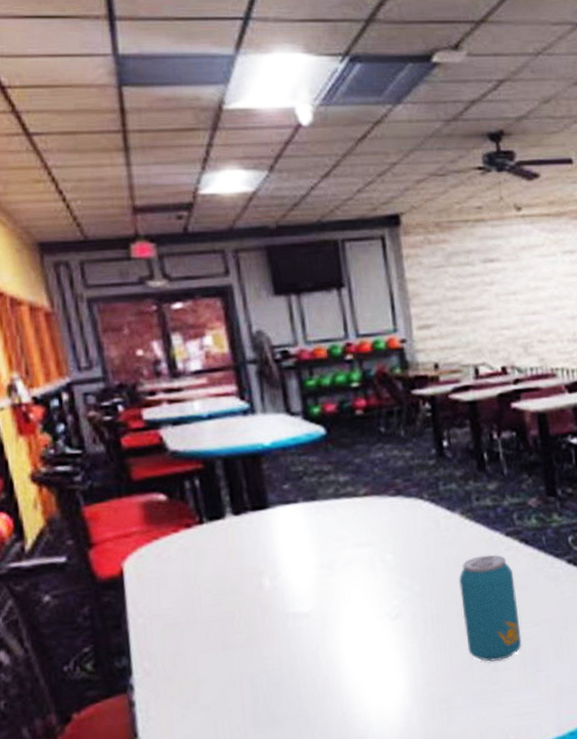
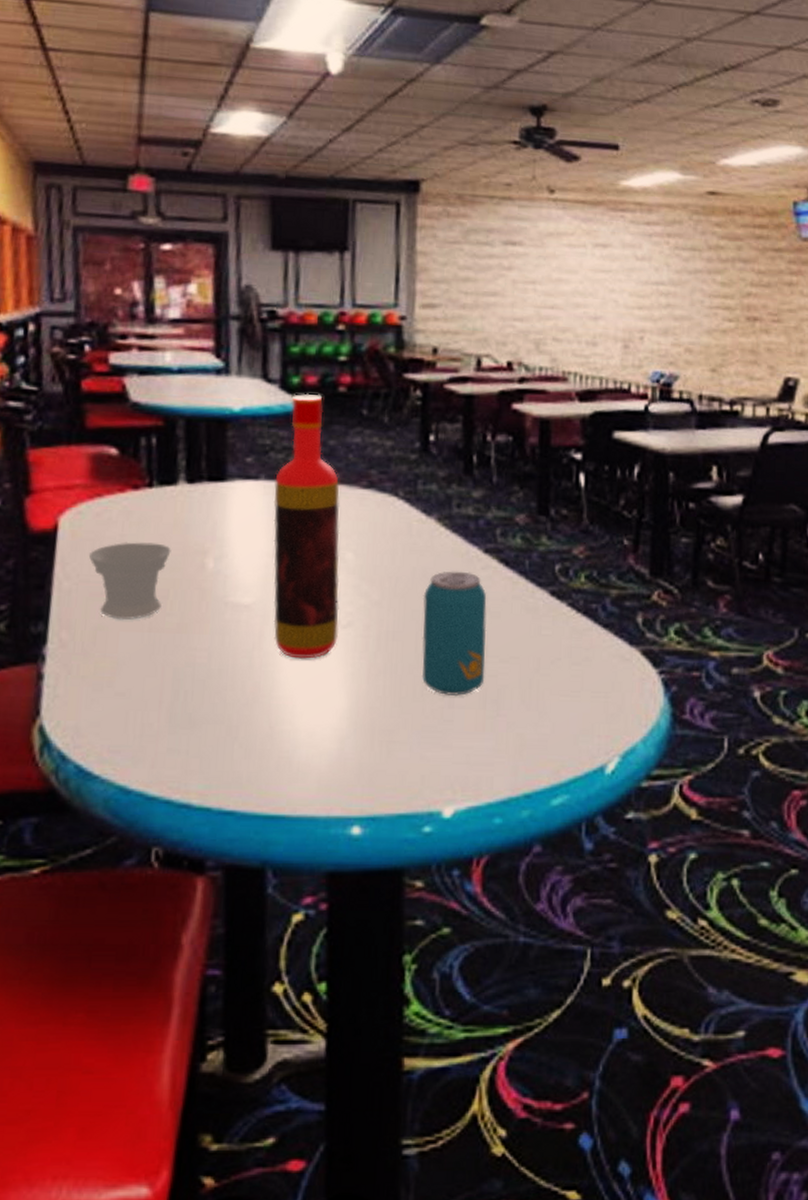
cup: none [156,572,230,644] -> present [88,542,171,620]
bottle: none [312,419,390,652] -> present [273,393,340,659]

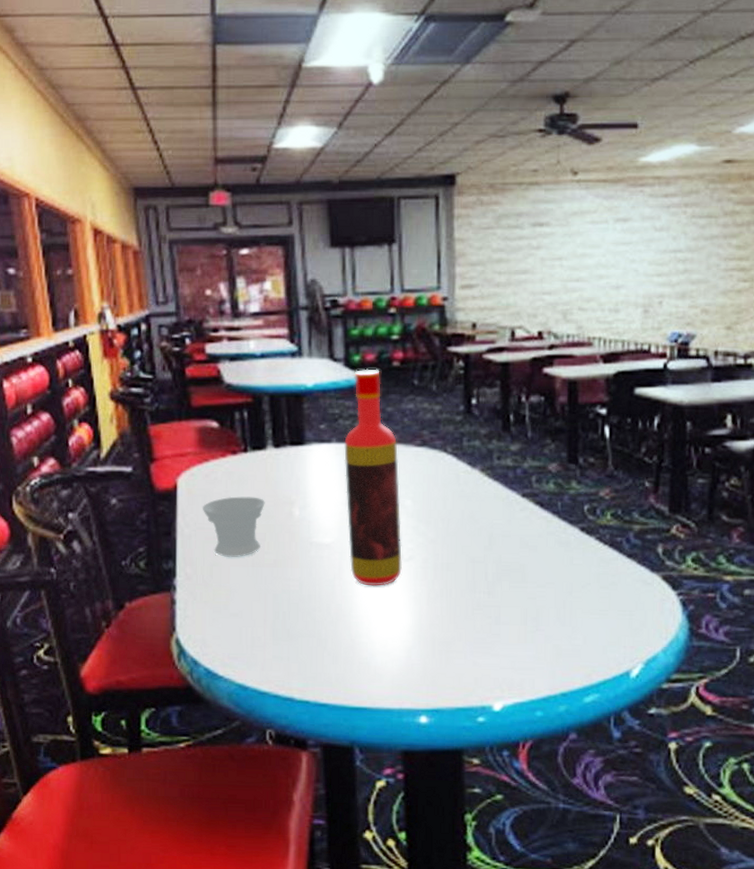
beverage can: present [421,571,487,697] -> none [471,513,526,615]

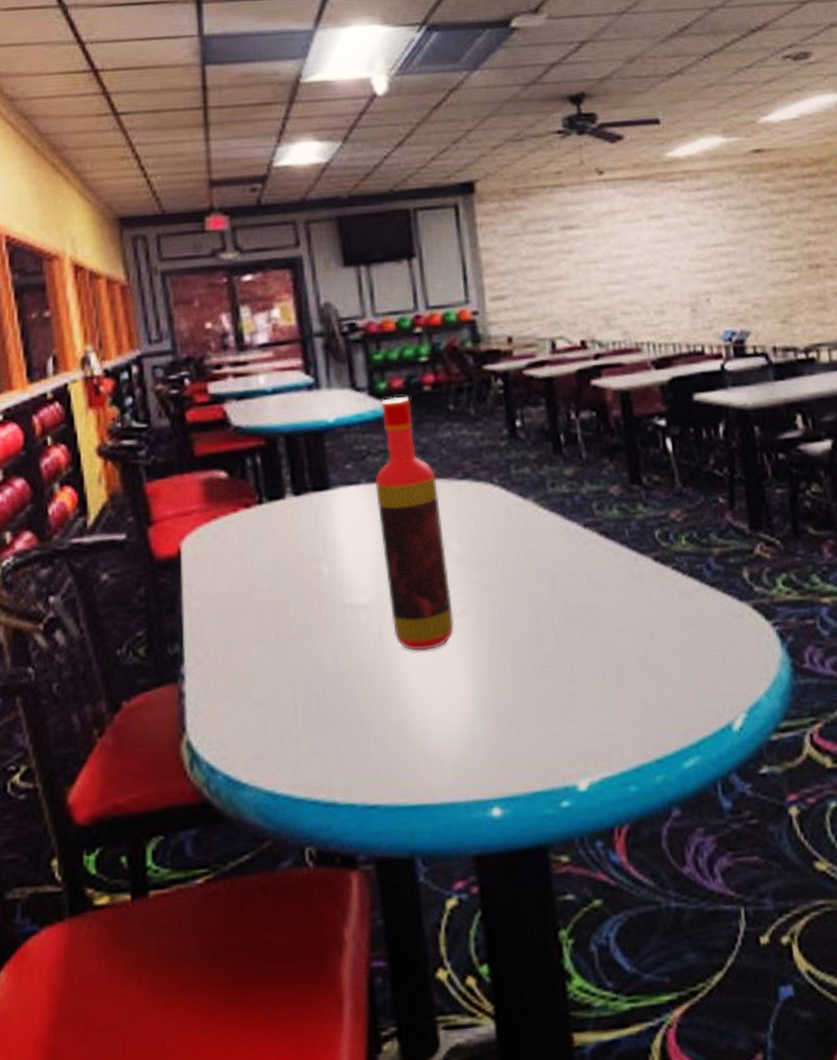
cup: present [202,496,265,557] -> none [212,556,287,633]

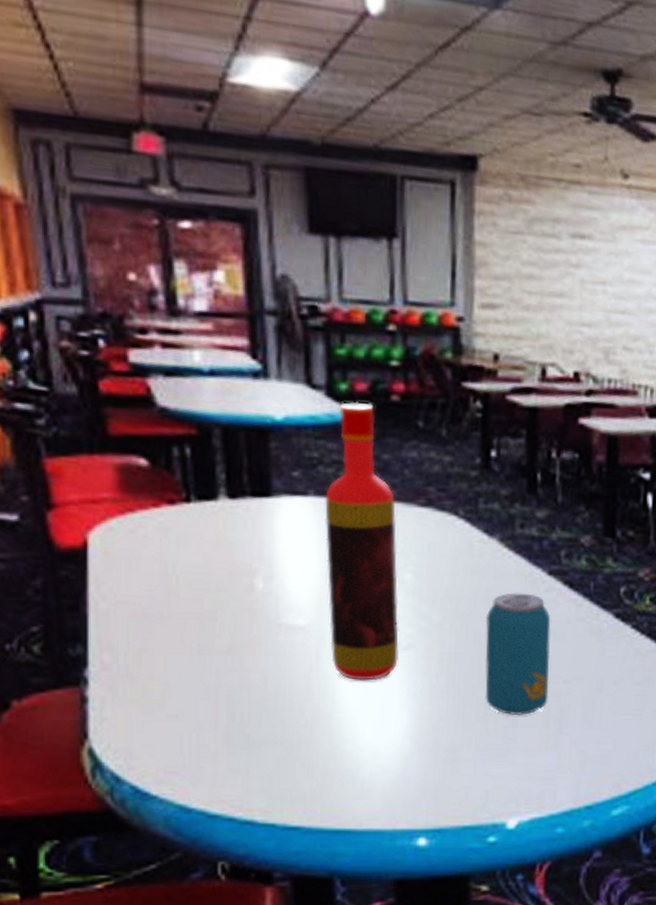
beverage can: none [530,547,601,671] -> present [485,593,551,716]

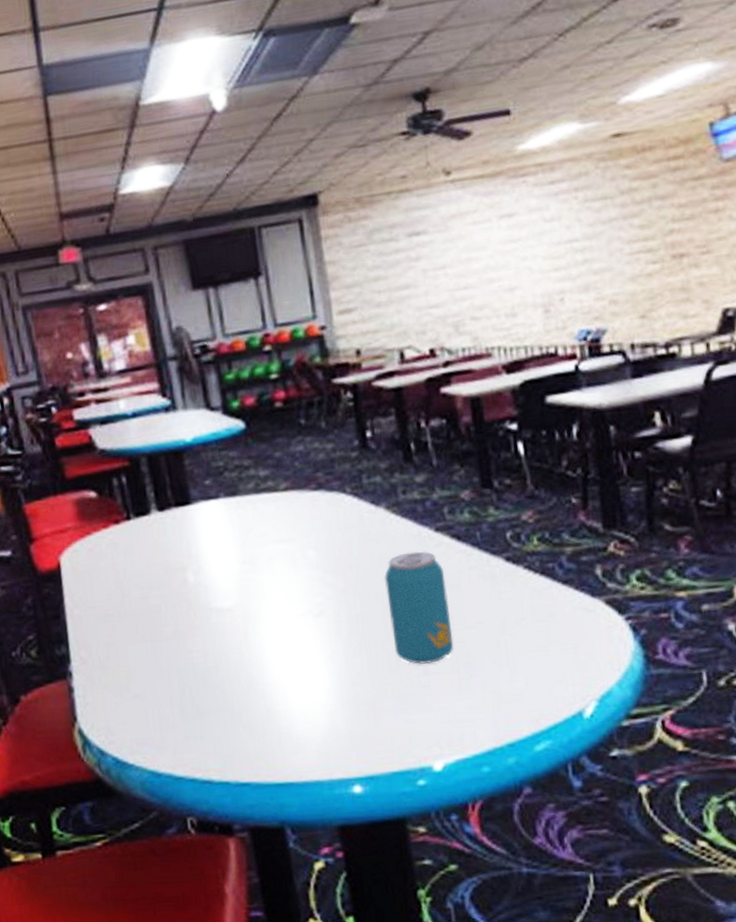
bottle: present [325,401,399,681] -> none [233,412,313,649]

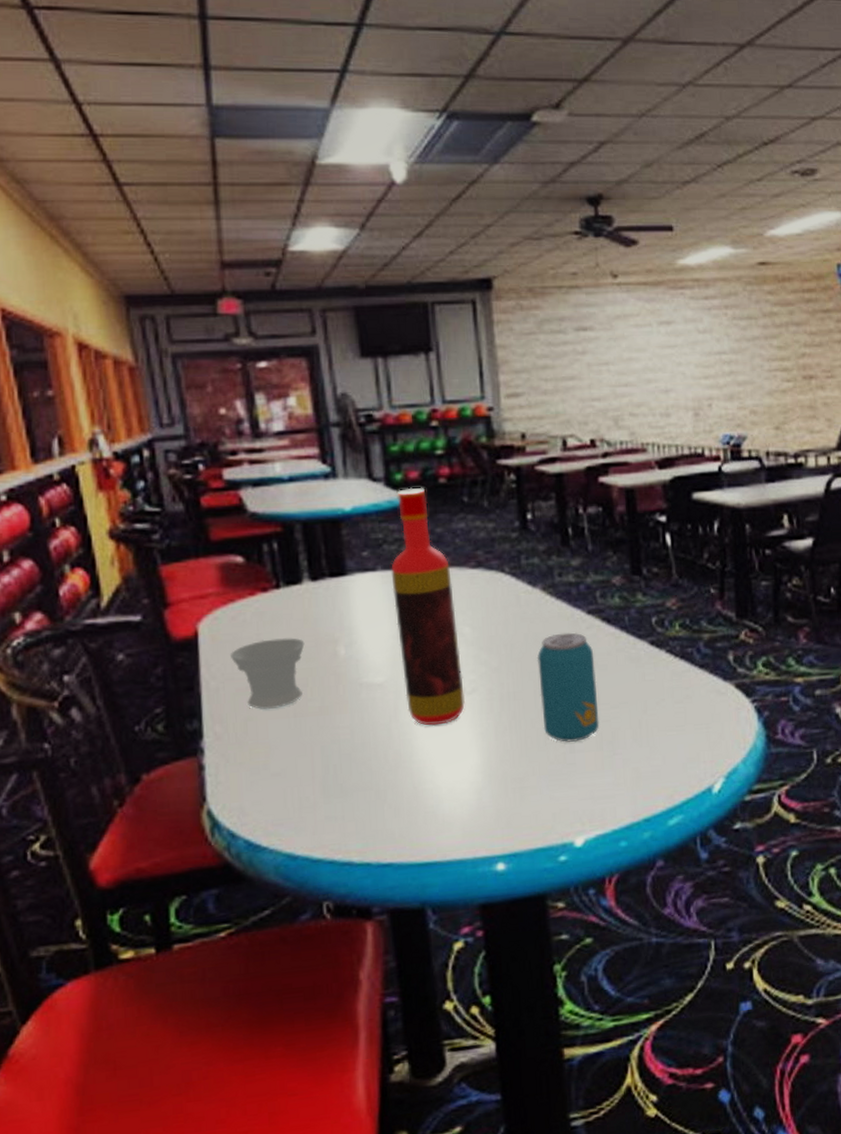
cup: none [89,566,157,635] -> present [229,638,305,710]
bottle: none [233,412,313,649] -> present [391,487,465,726]

